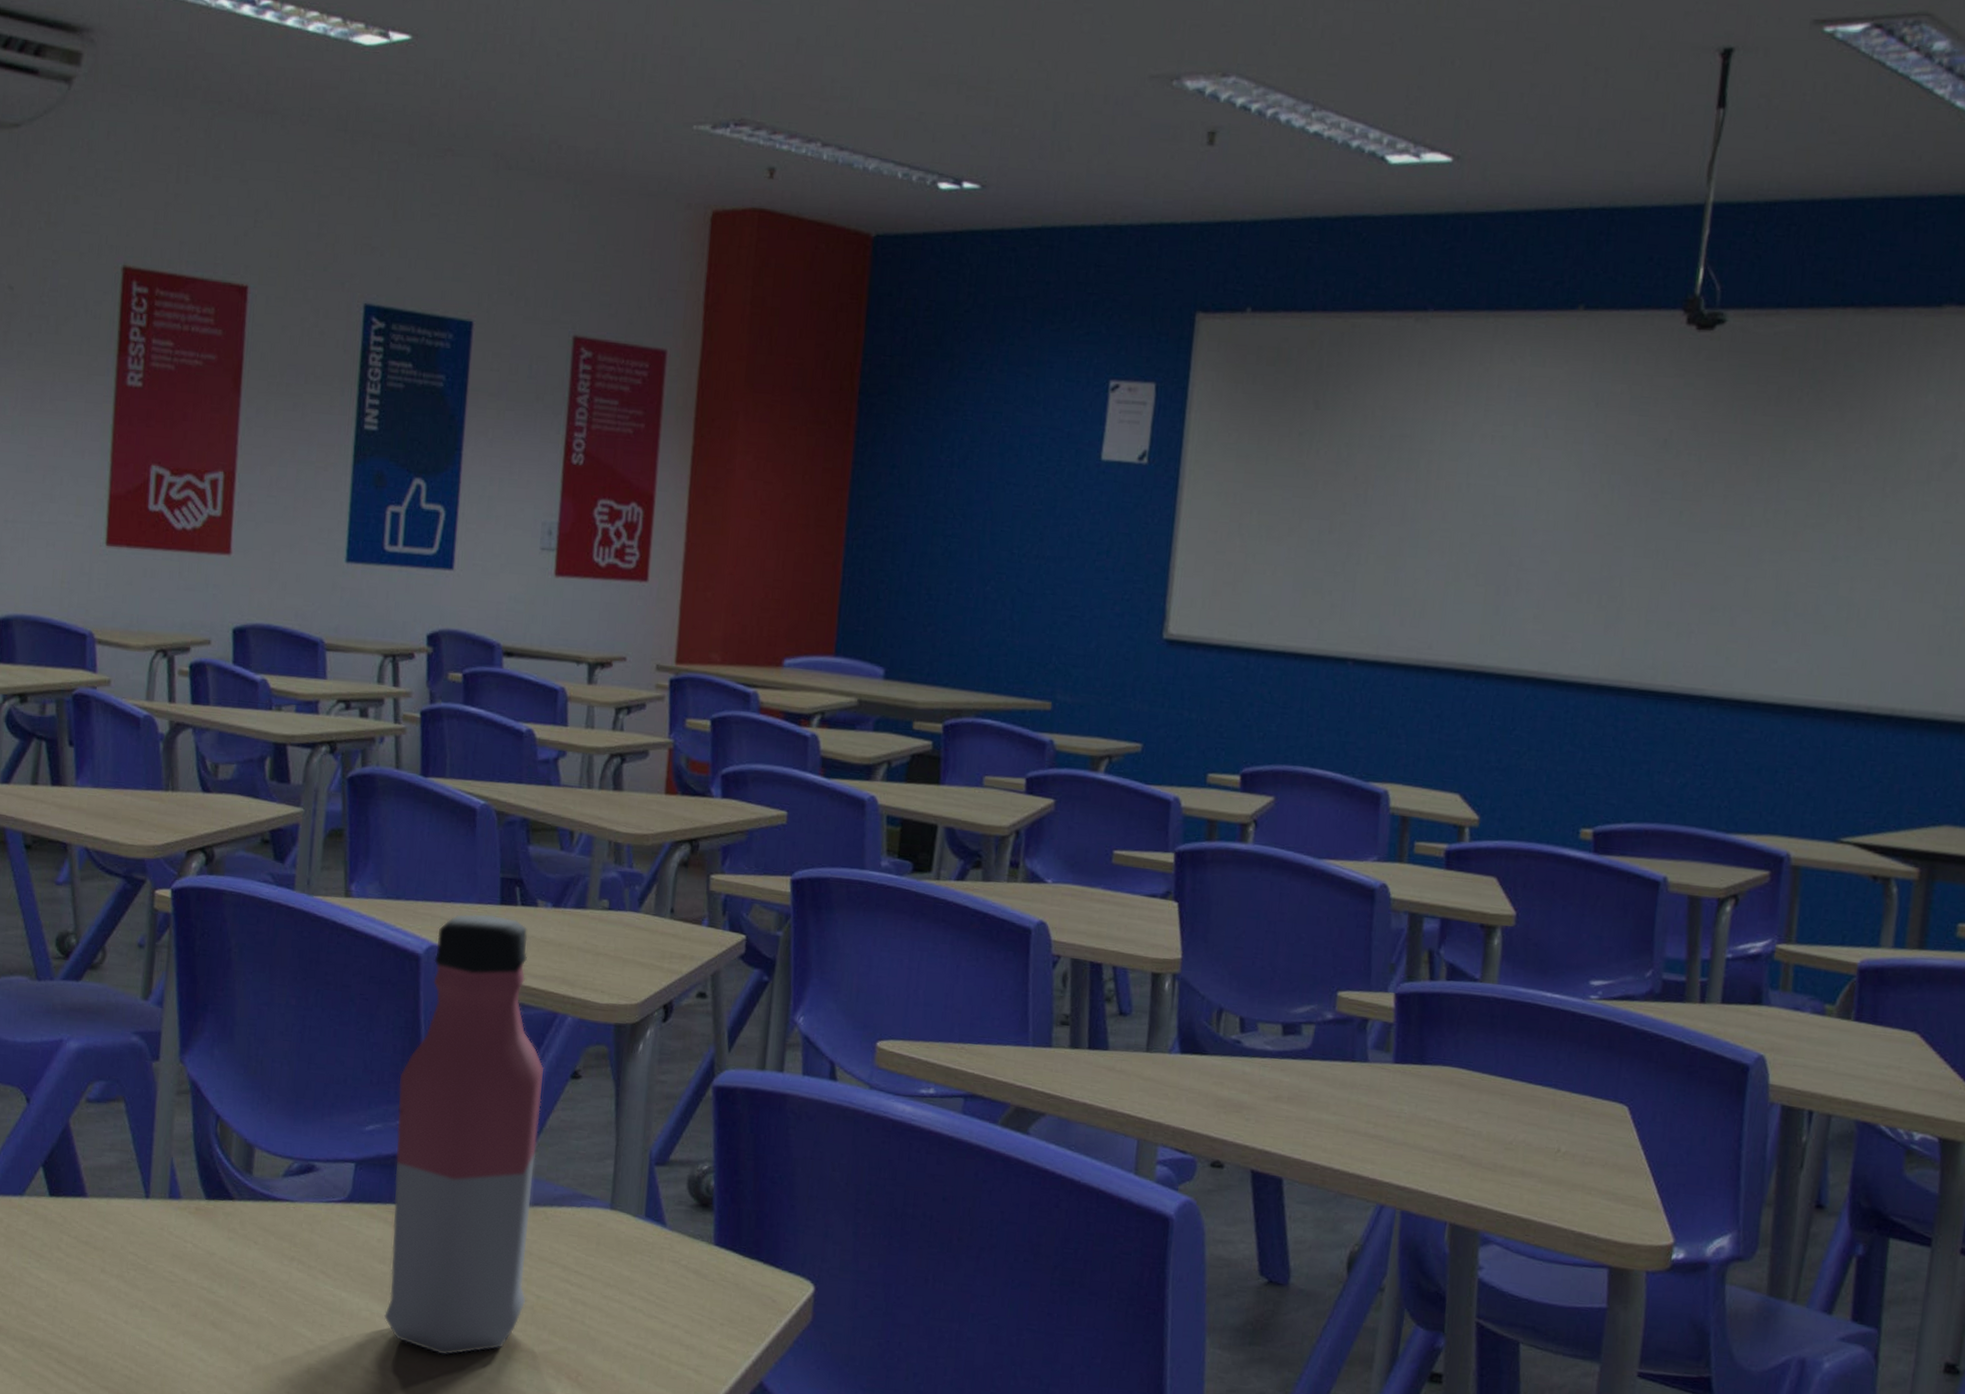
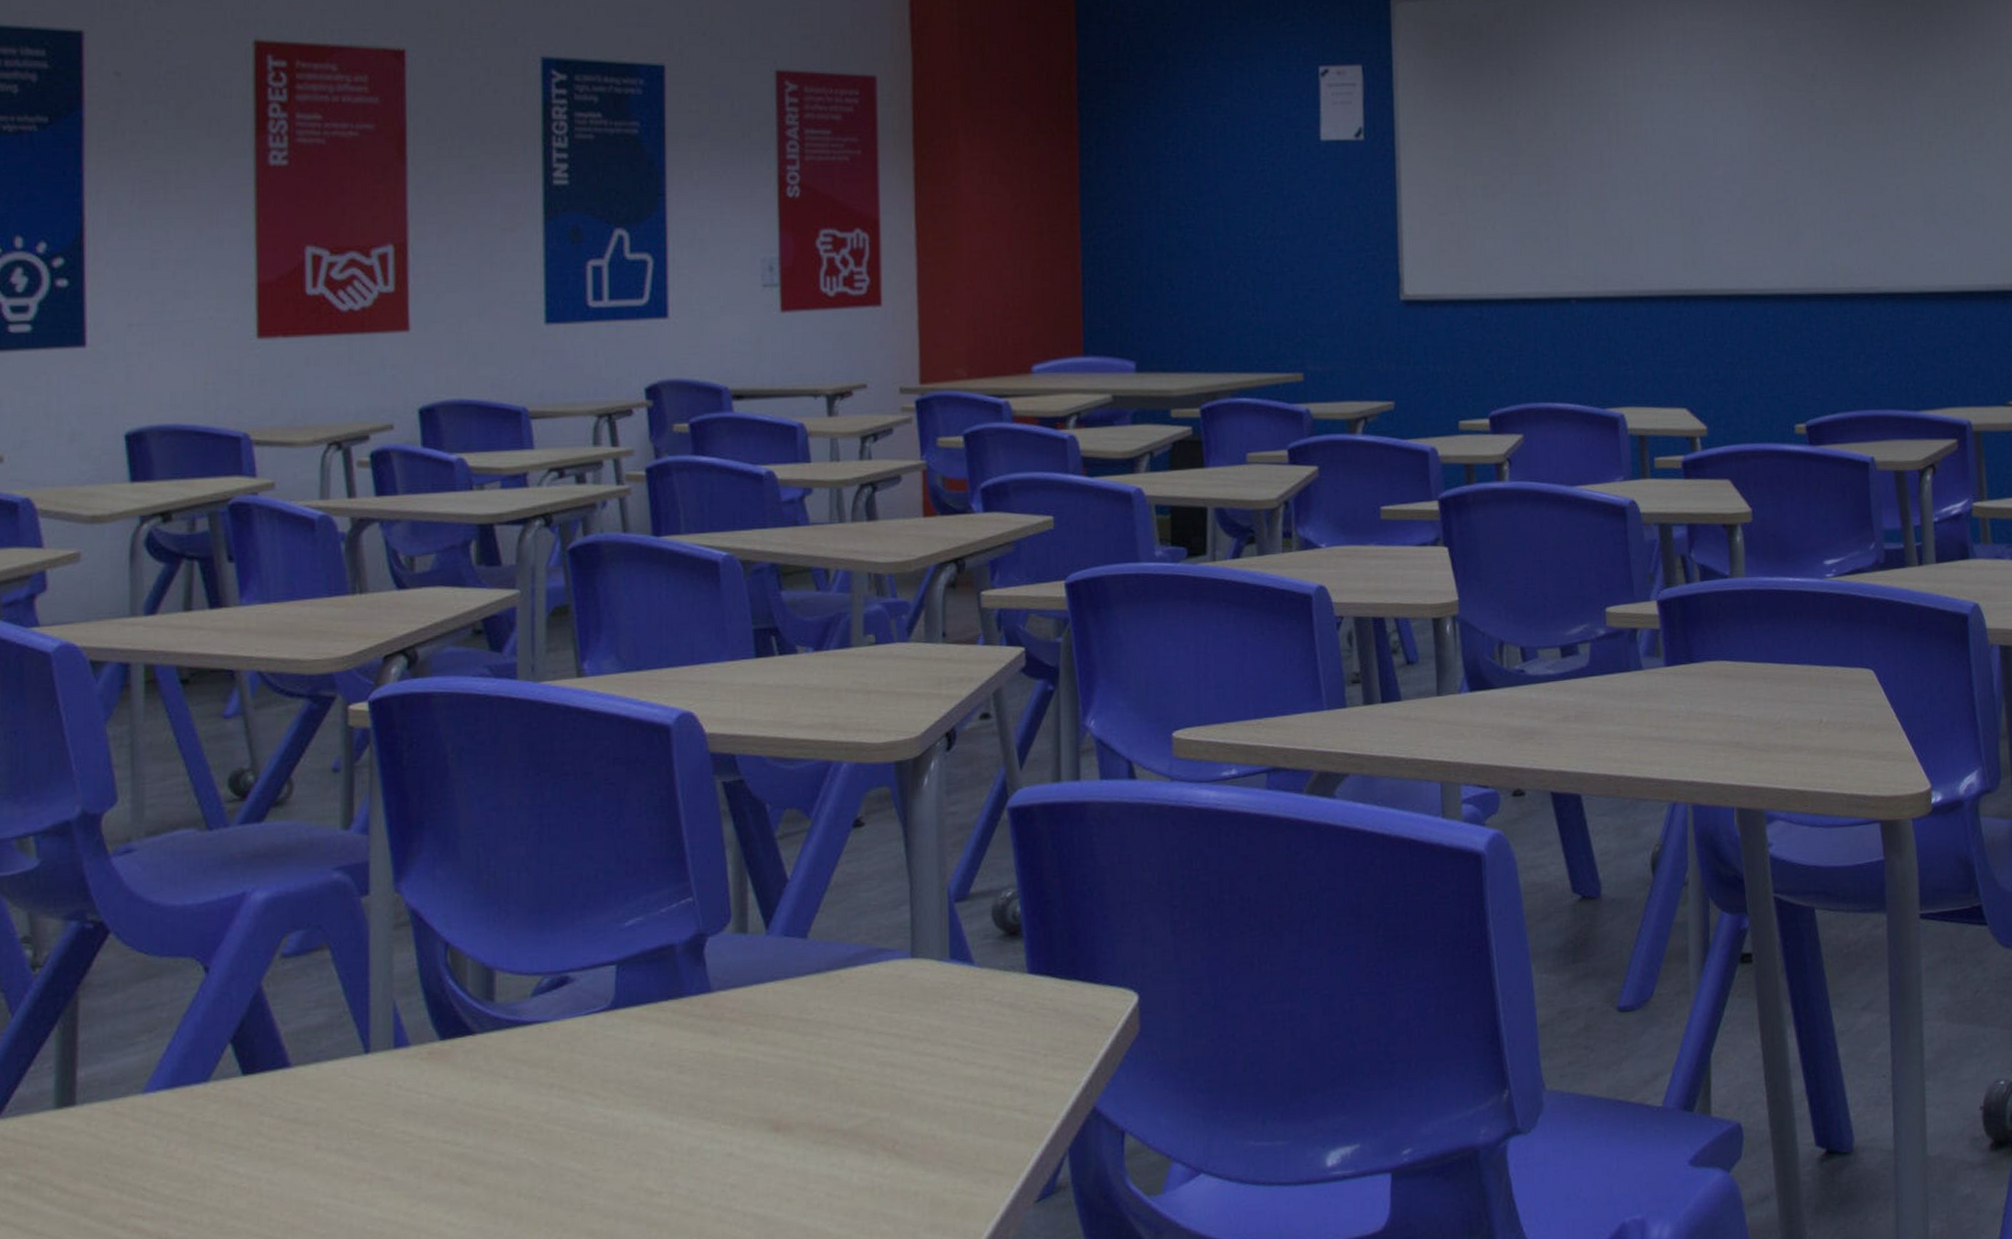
water bottle: present [383,914,545,1356] -> none [659,669,828,1156]

